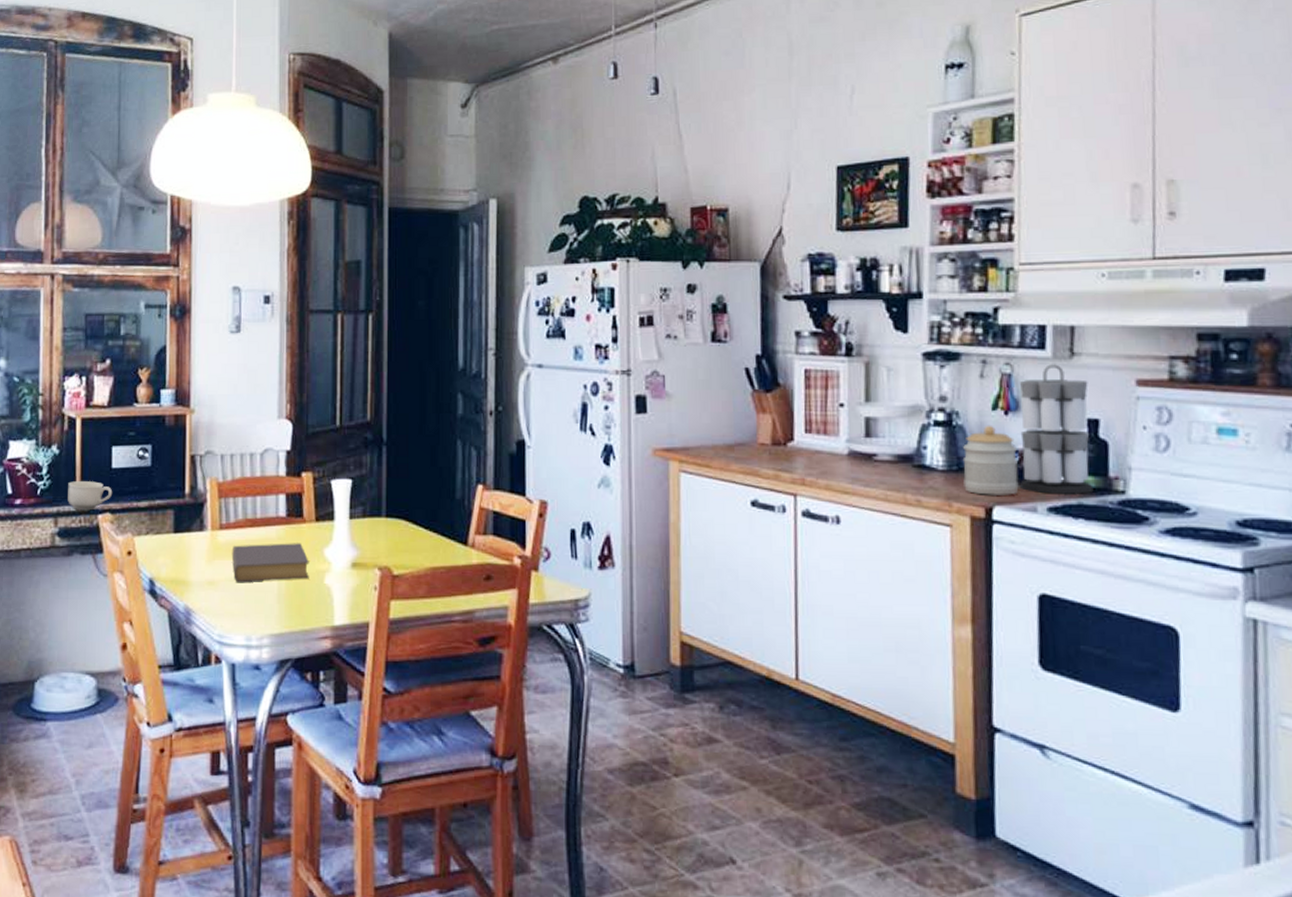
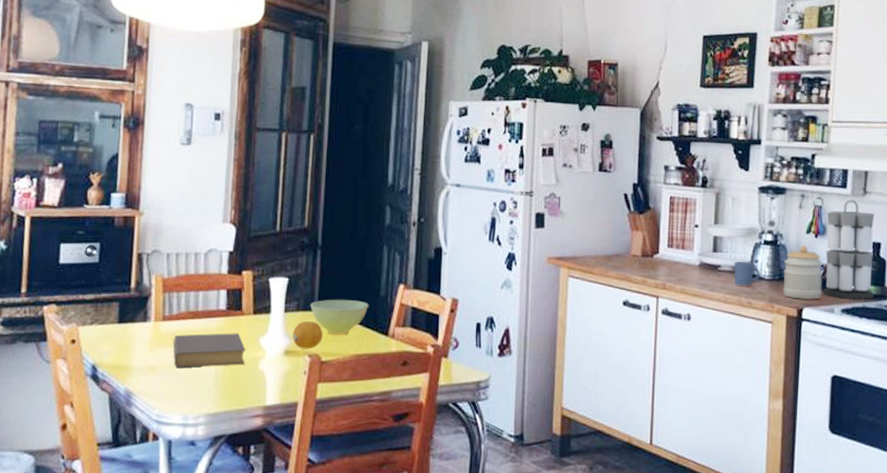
teacup: present [68,481,113,511] -> none [13,275,59,302]
fruit: none [359,529,393,562] -> present [292,321,323,350]
bowl: none [377,504,444,546] -> present [310,300,369,336]
mug: none [894,448,931,480] -> present [734,261,760,287]

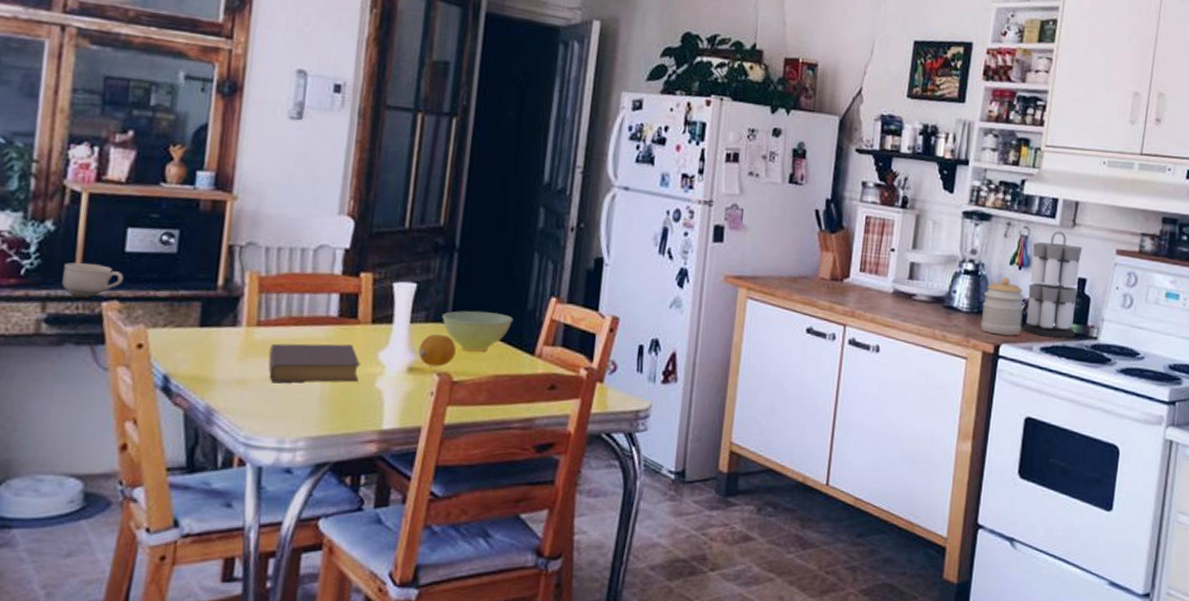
teacup: none [13,275,59,302] -> present [62,262,124,297]
mug: present [734,261,760,287] -> none [929,290,958,319]

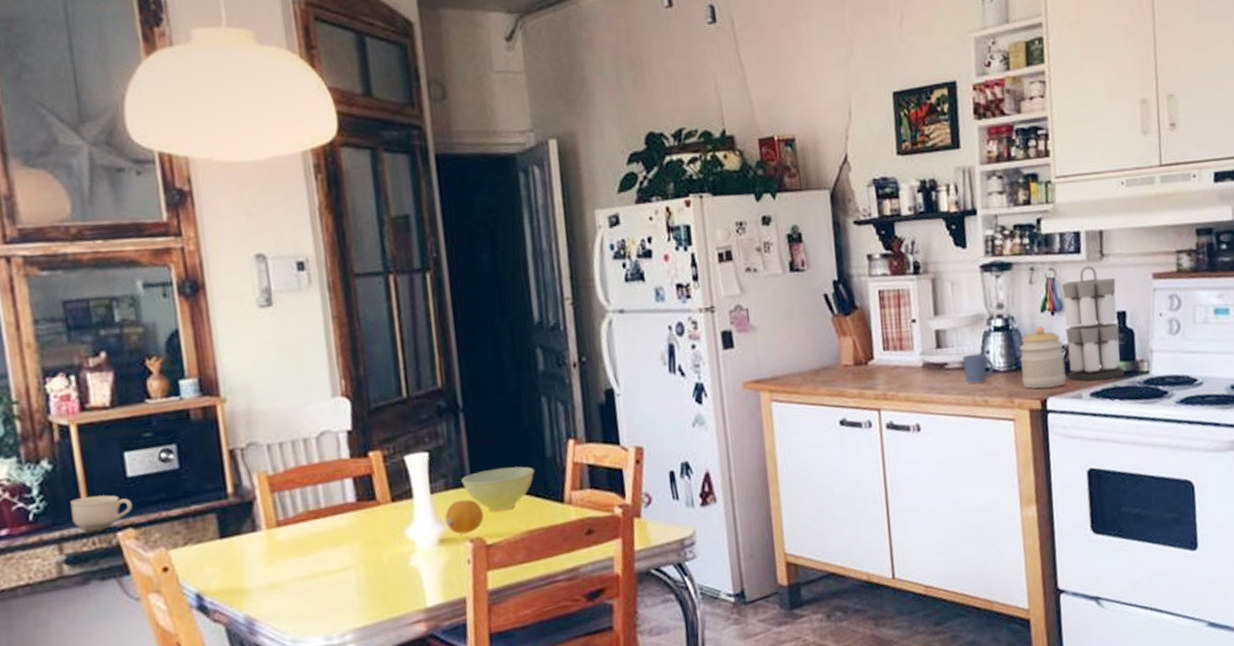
book: present [268,343,360,383] -> none [294,527,392,582]
mug: none [929,290,958,319] -> present [962,354,994,385]

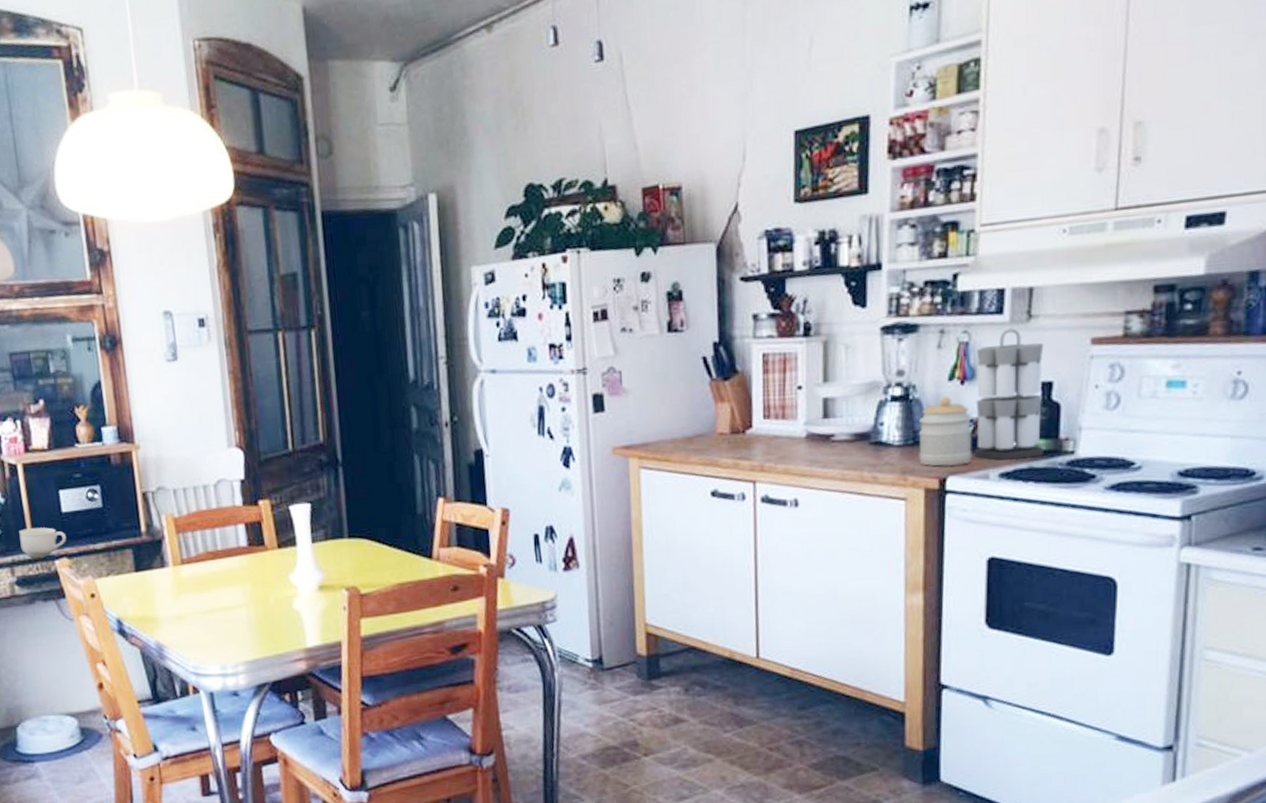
fruit: present [445,499,484,535] -> none [324,550,359,583]
bowl: present [461,466,535,513] -> none [339,521,406,564]
mug: present [962,354,994,385] -> none [852,425,888,459]

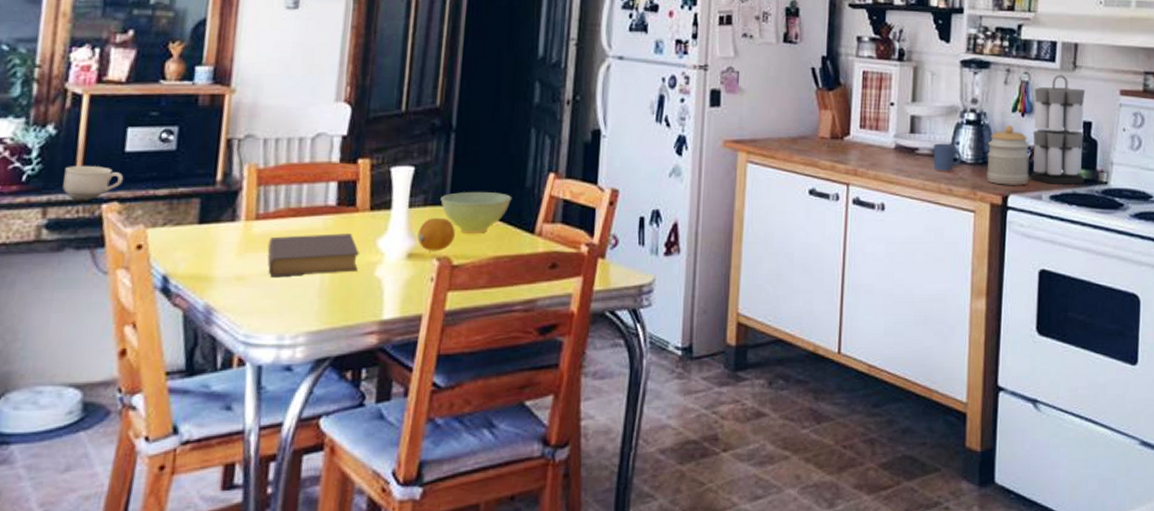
book: none [196,571,277,616] -> present [267,233,359,278]
fruit: none [324,550,359,583] -> present [417,218,455,252]
bowl: none [339,521,406,564] -> present [440,192,512,235]
mug: none [852,425,888,459] -> present [933,143,962,172]

